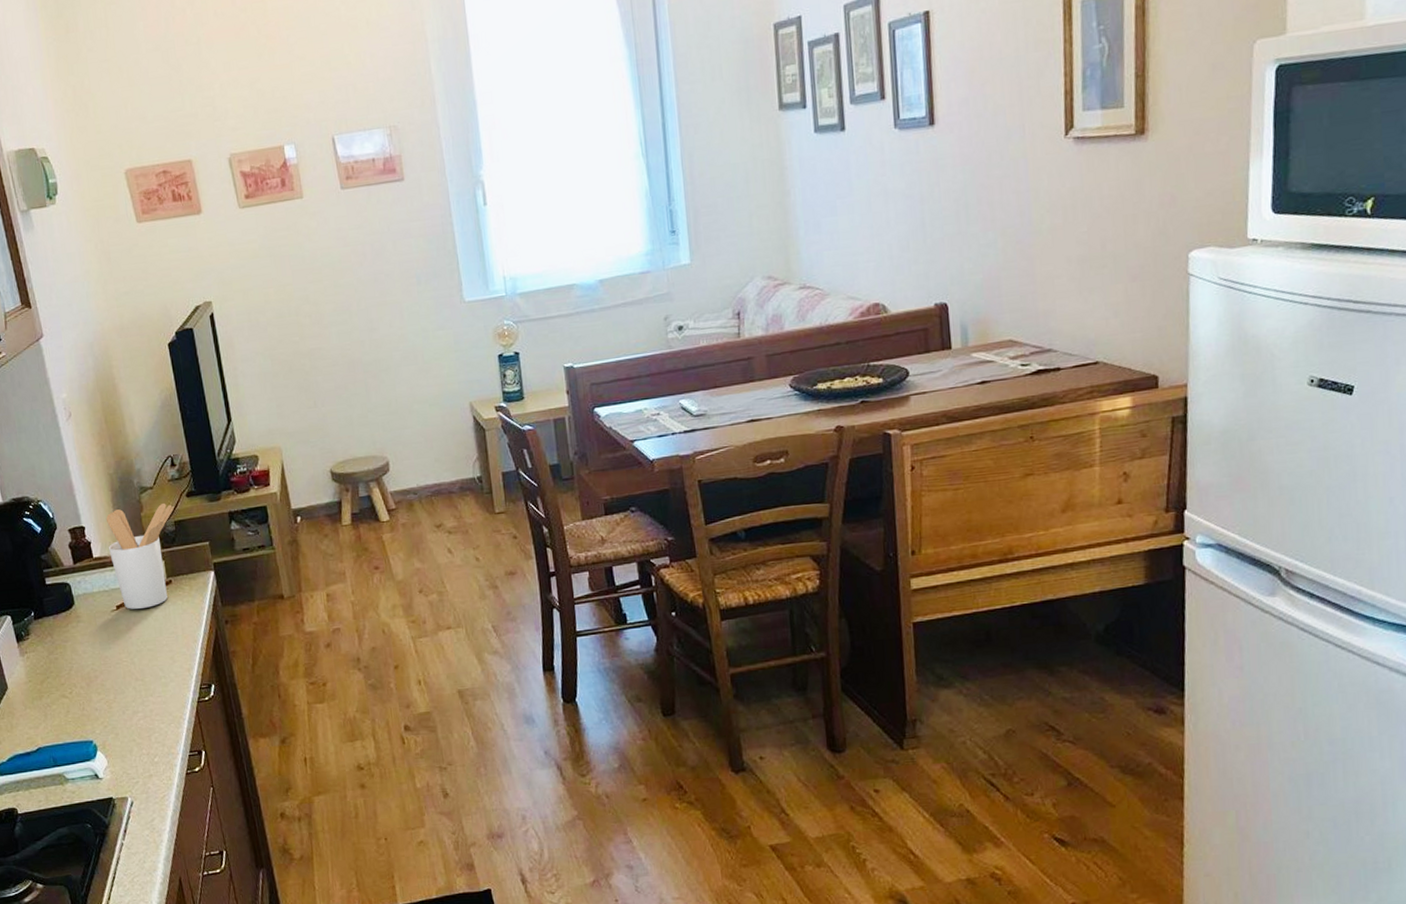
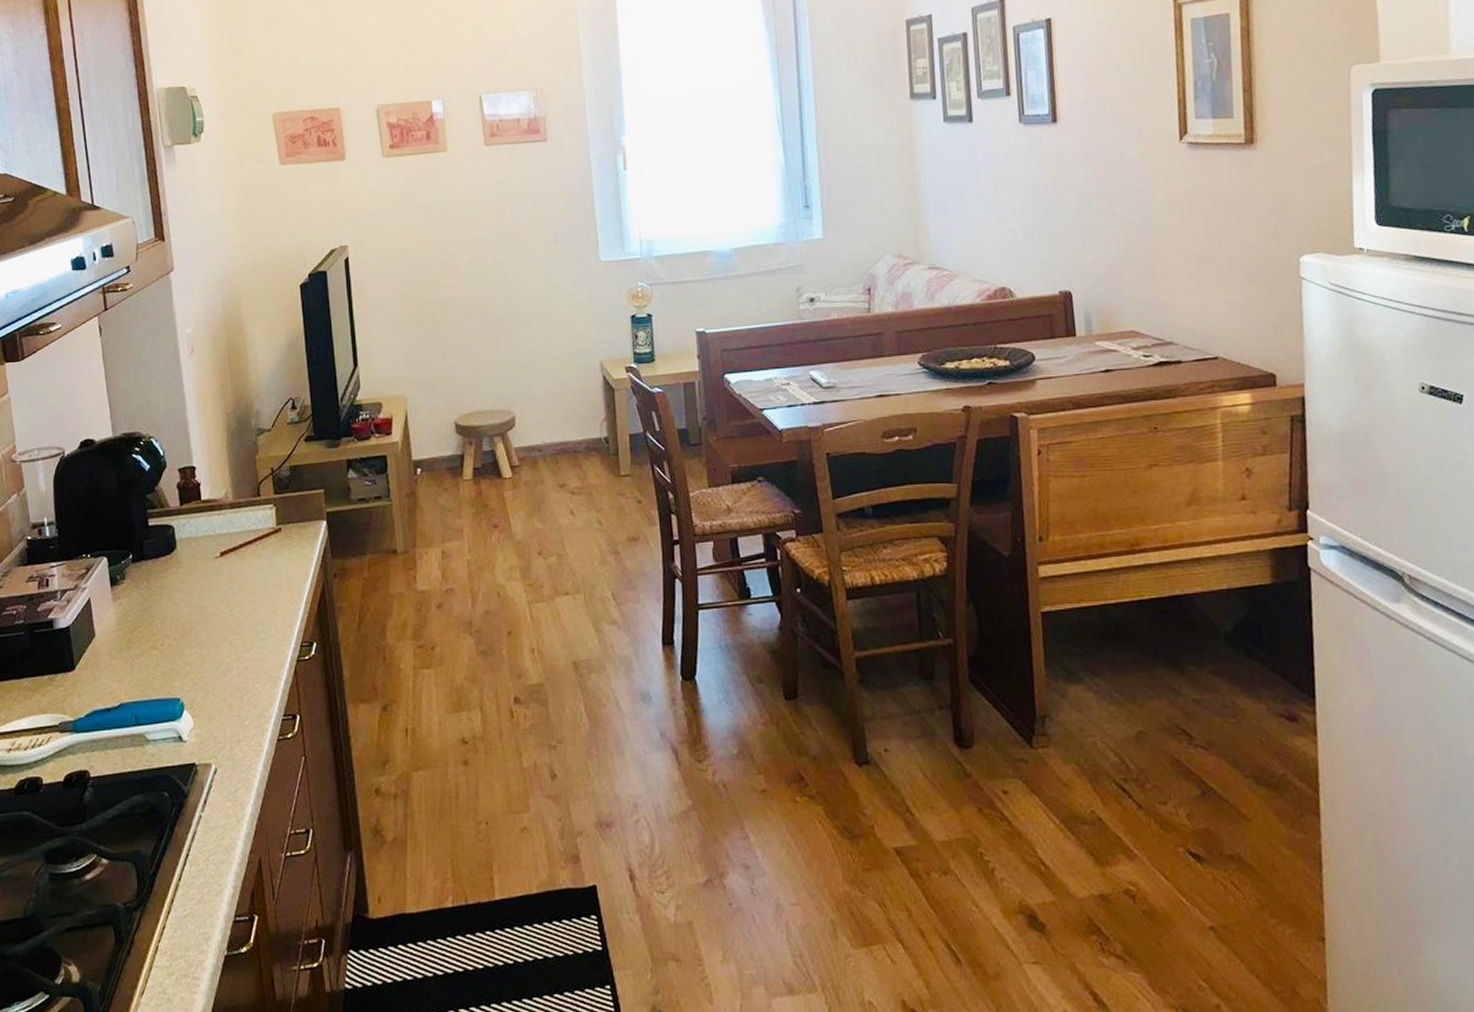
utensil holder: present [106,503,174,609] -> none [218,447,291,557]

